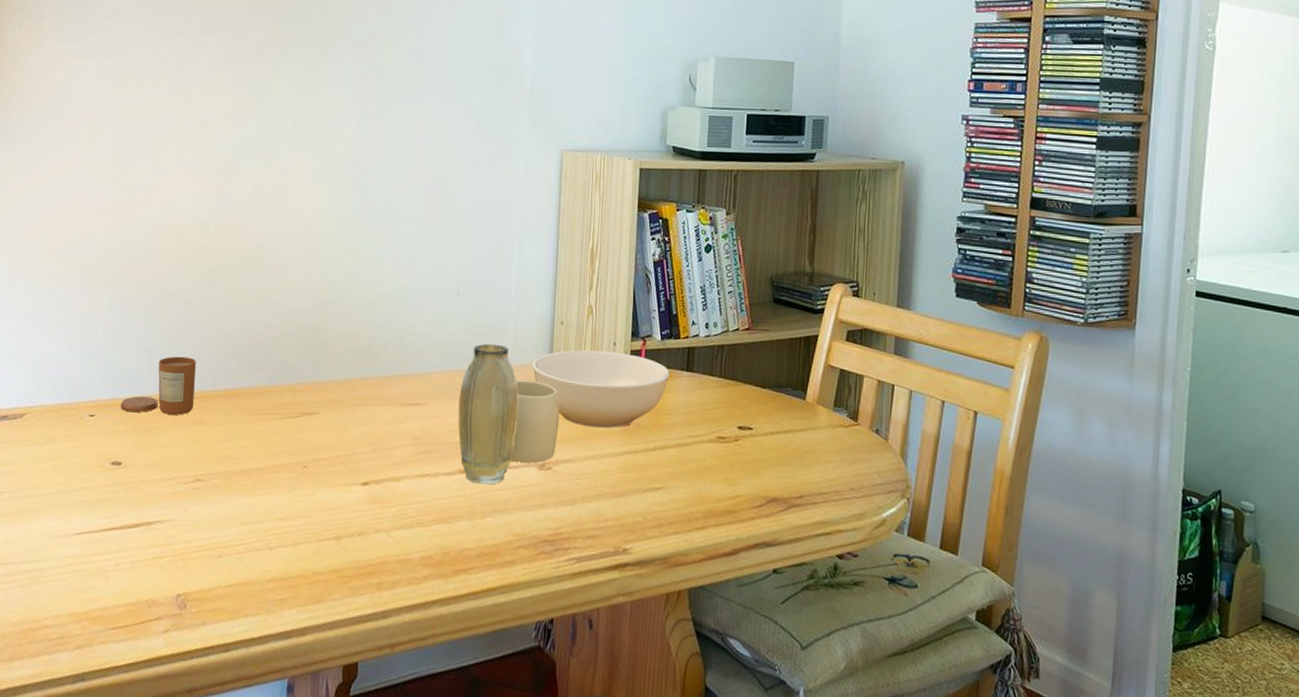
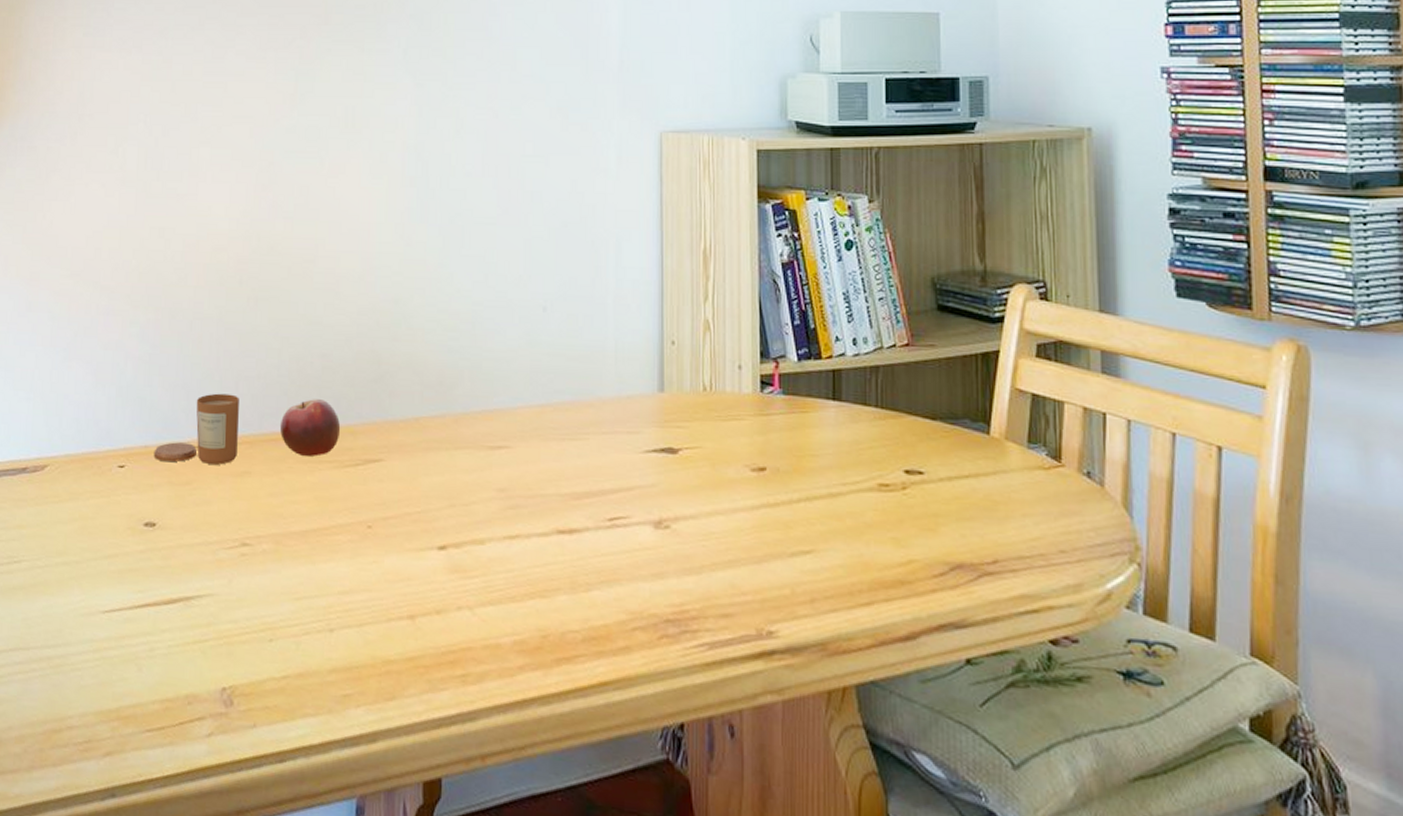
fruit: none [230,362,283,410] -> present [279,399,341,457]
vase: present [458,343,519,485] -> none [551,370,625,548]
mug: present [509,380,560,463] -> none [617,415,677,520]
bowl: present [532,350,670,429] -> none [639,375,812,475]

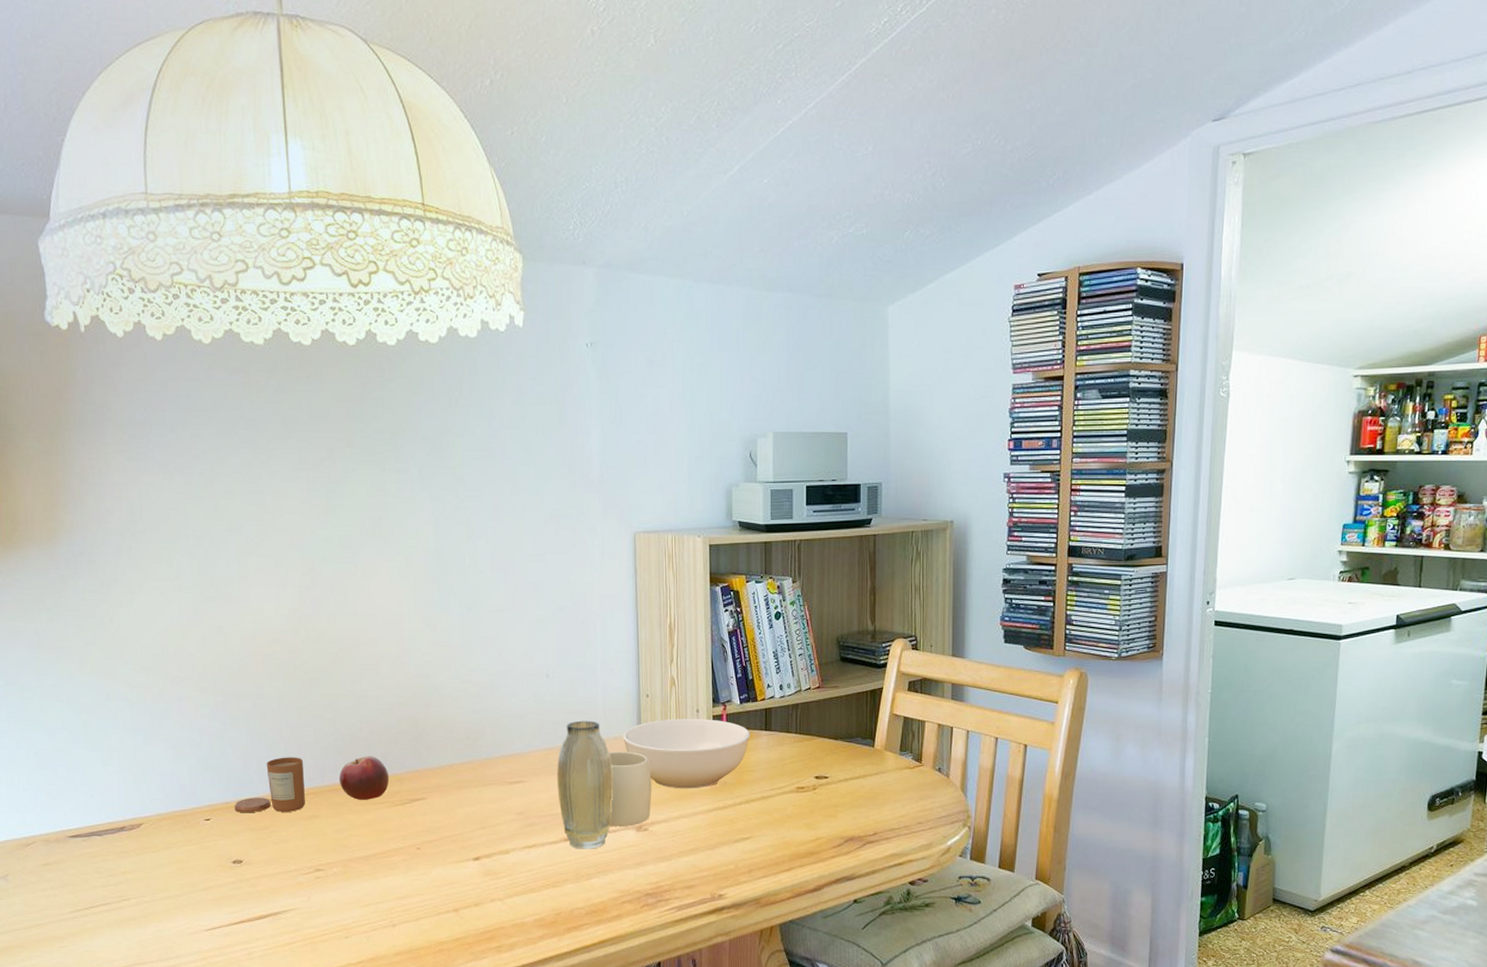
vase: none [551,370,625,548] -> present [557,720,614,849]
mug: none [617,415,677,520] -> present [608,751,652,826]
bowl: none [639,375,812,475] -> present [623,718,750,789]

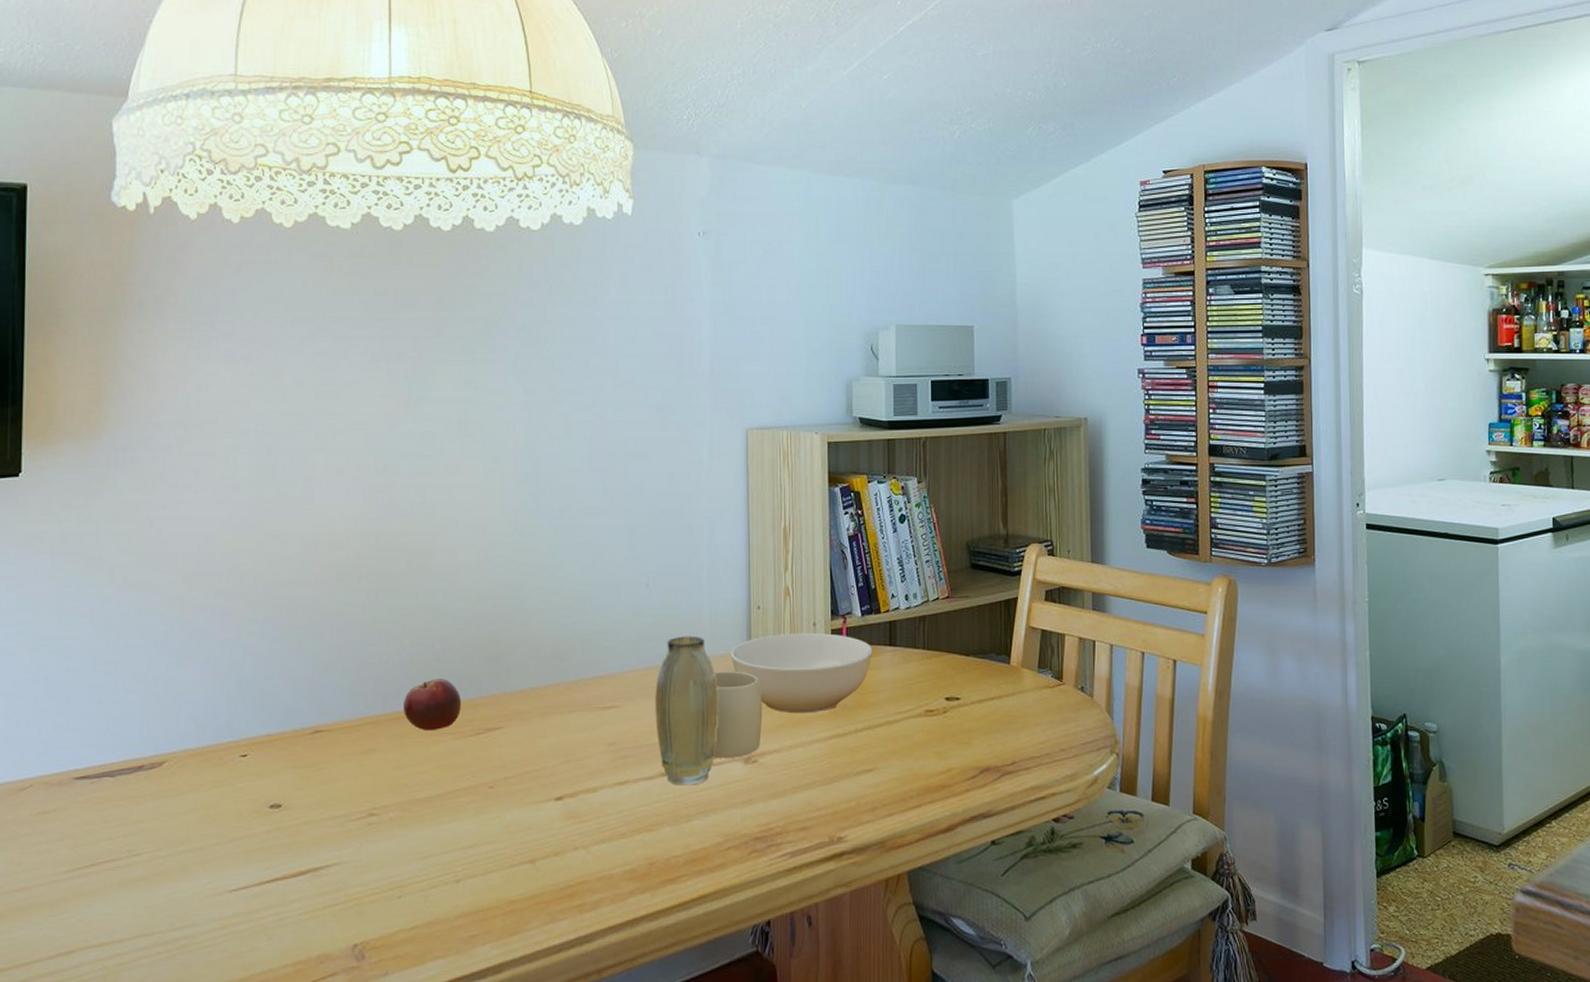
candle: present [234,757,305,813] -> none [277,680,362,748]

